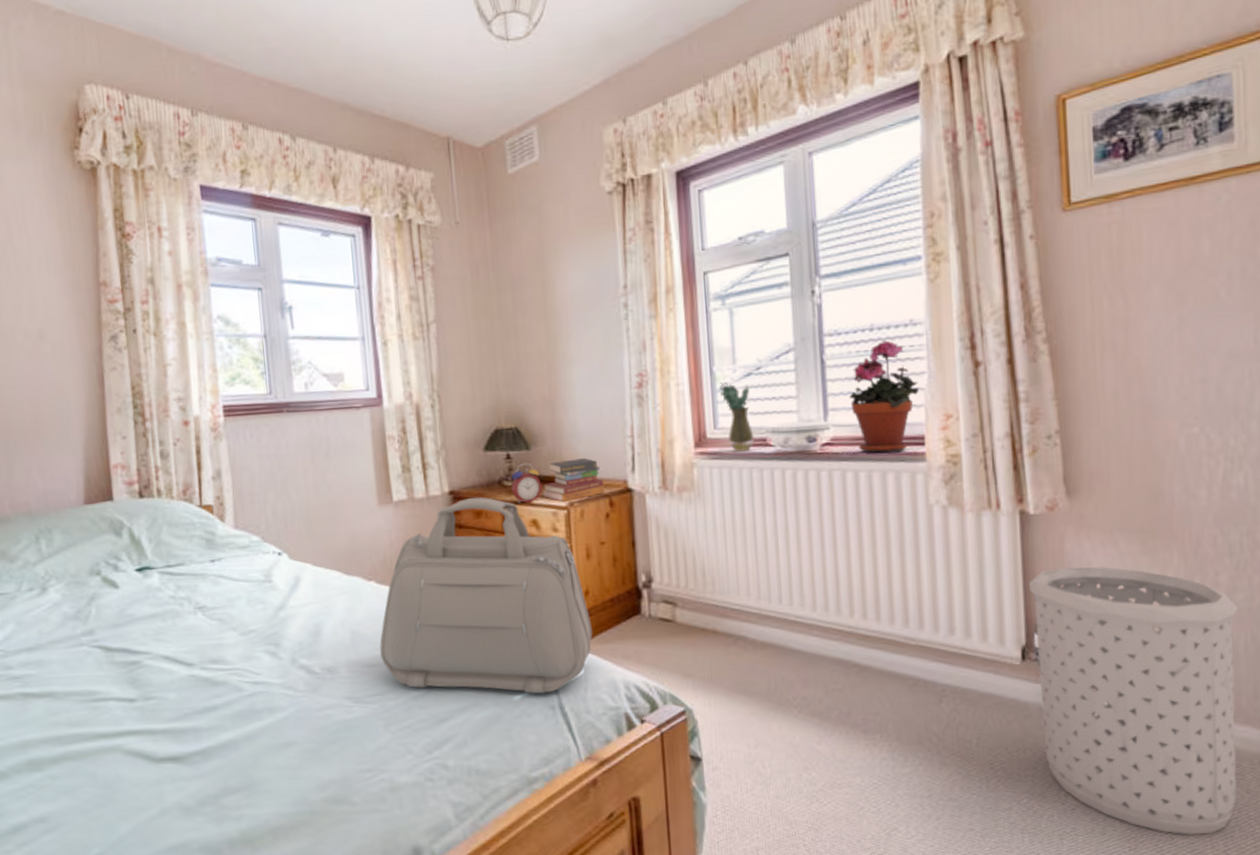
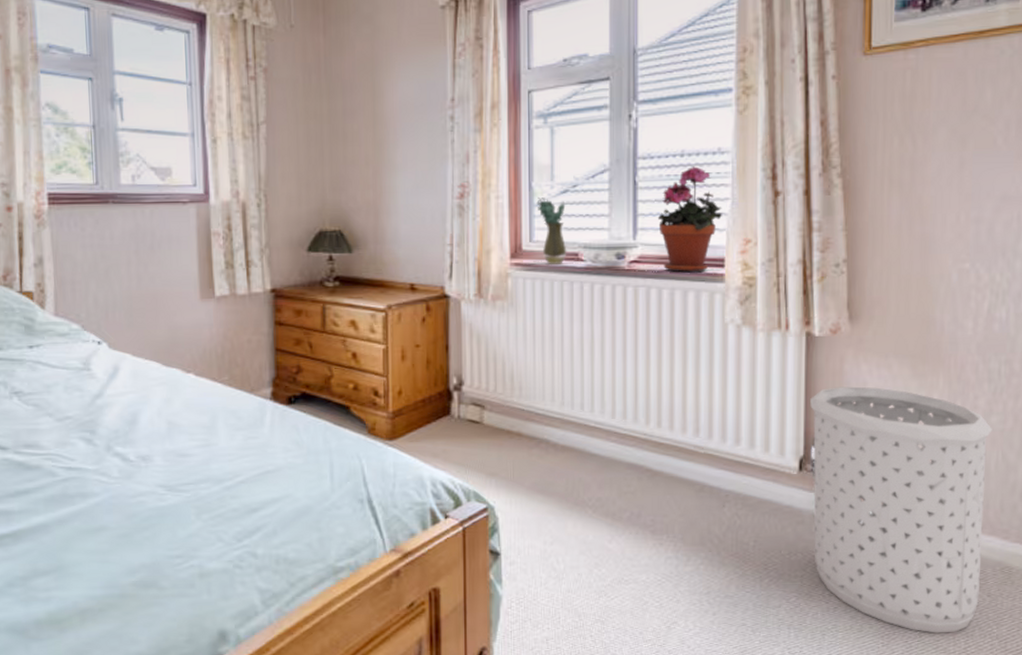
handbag: present [380,497,593,694] -> none [195,296,403,488]
alarm clock: present [510,462,543,504] -> none [331,265,362,305]
books: present [542,458,605,503] -> none [362,263,423,305]

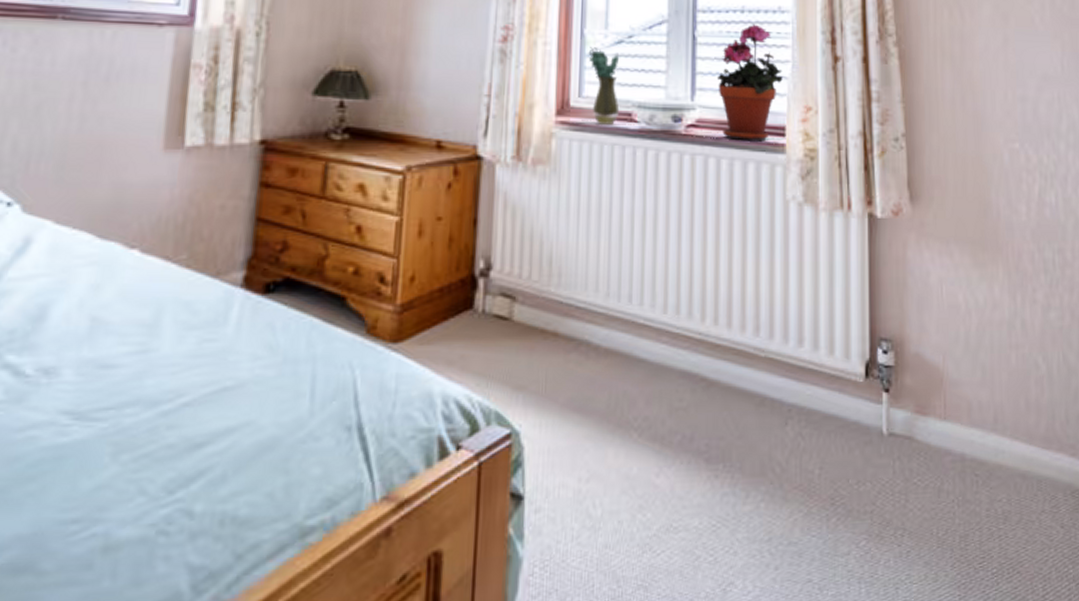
laundry basket: present [810,386,993,634] -> none [875,276,1053,579]

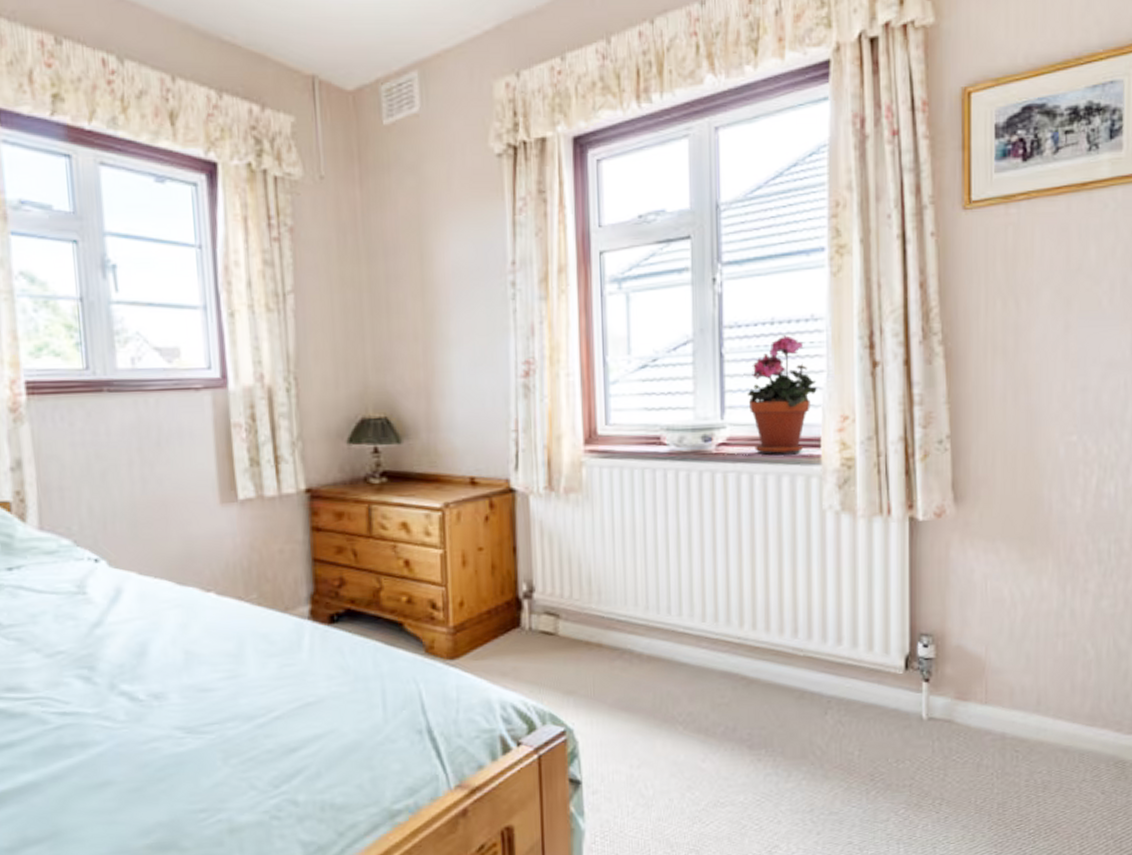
vase: present [588,46,620,126] -> none [612,373,648,451]

